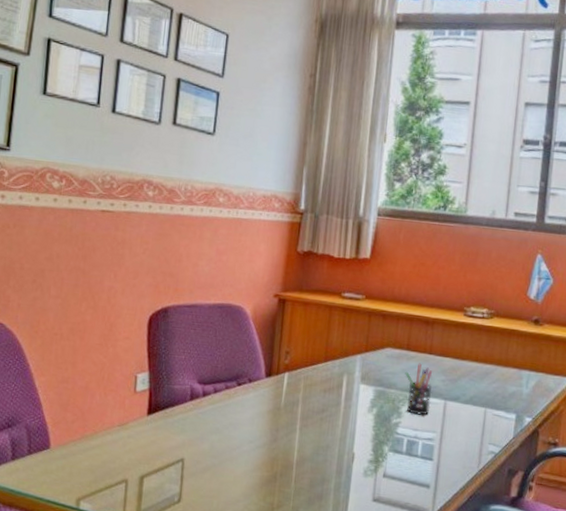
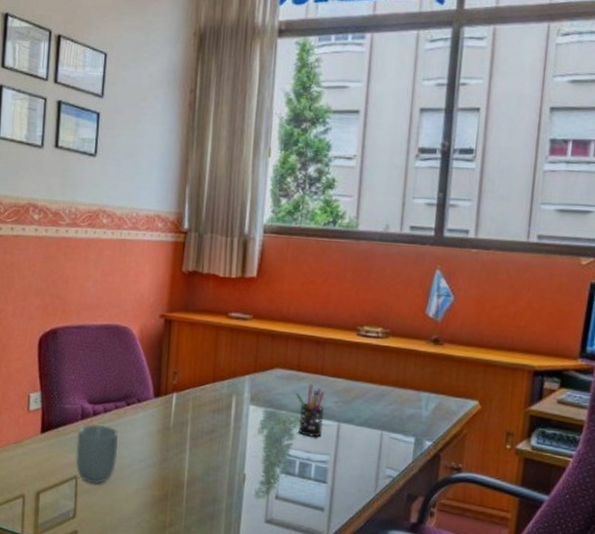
cup: none [183,405,228,467] -> present [76,424,118,485]

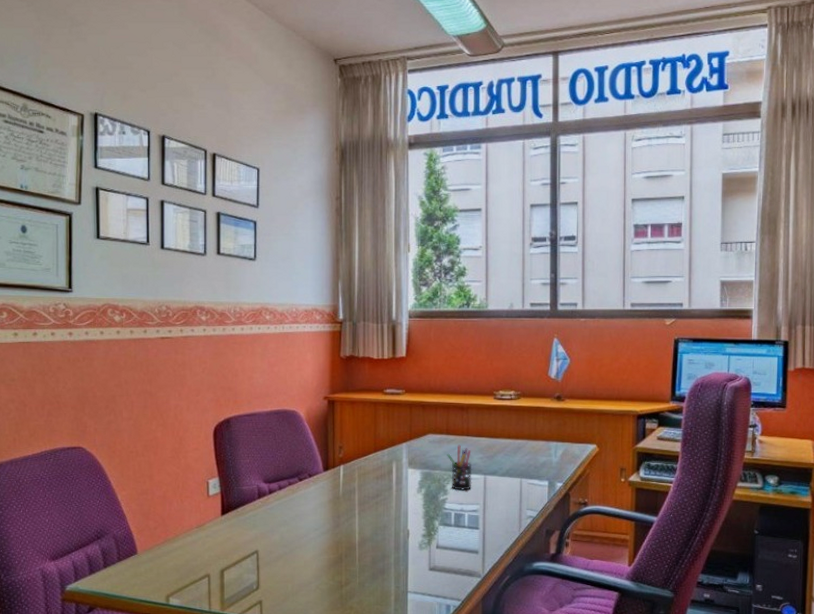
cup: present [76,424,118,485] -> none [256,502,294,556]

